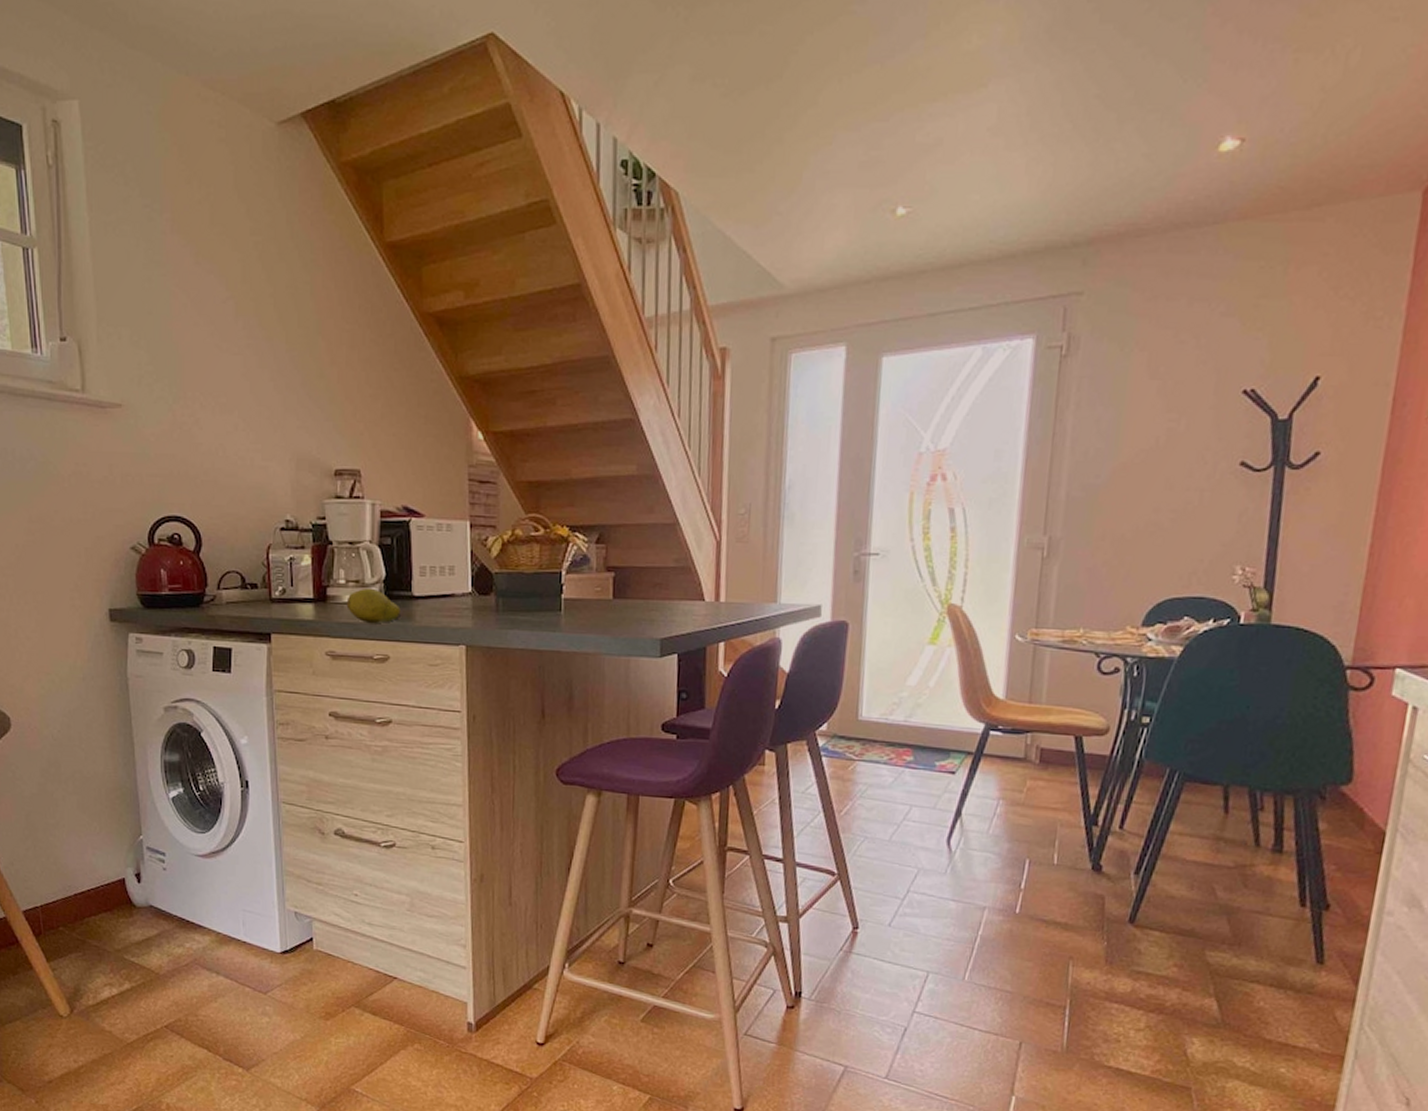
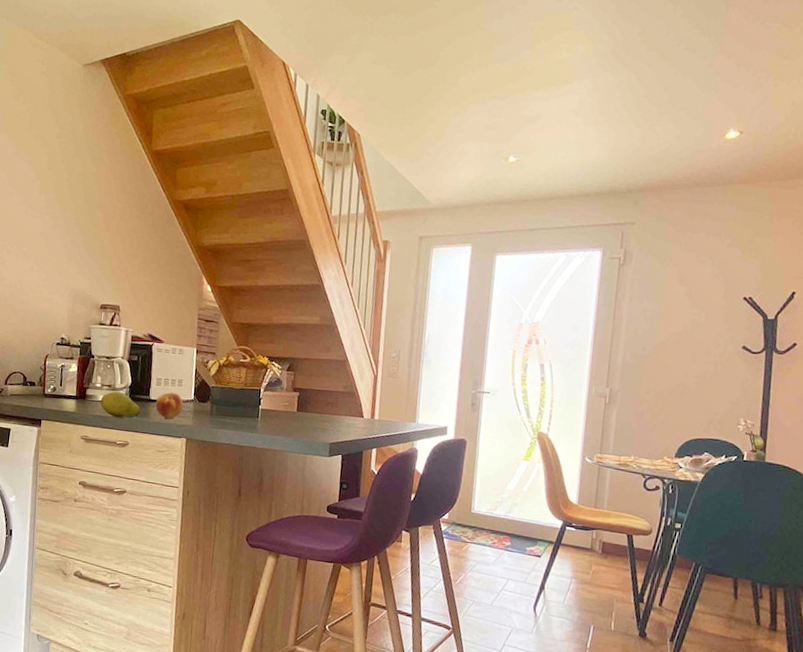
fruit: none [420,585,459,622] -> present [155,392,184,419]

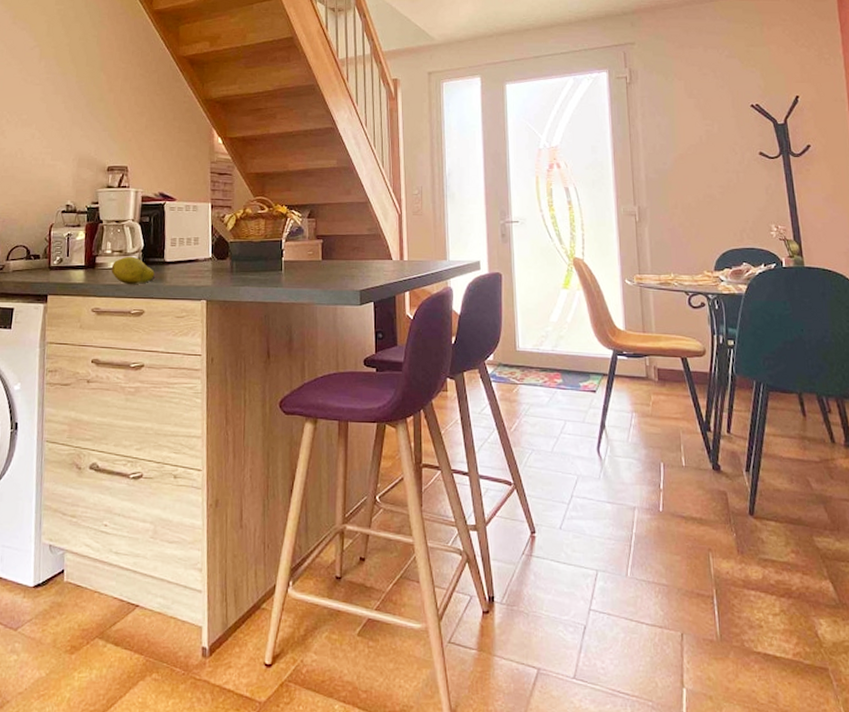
fruit: present [155,392,184,419] -> none [171,252,202,281]

